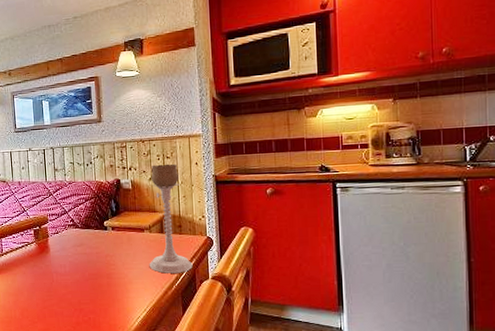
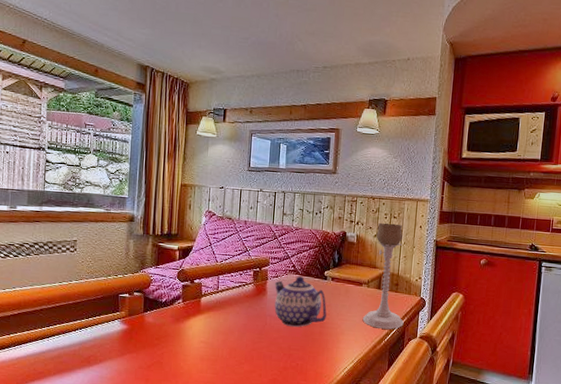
teapot: none [56,229,113,282] -> present [274,276,327,328]

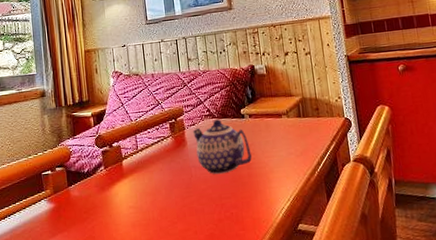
candle holder: present [362,222,404,330] -> none [284,46,334,160]

